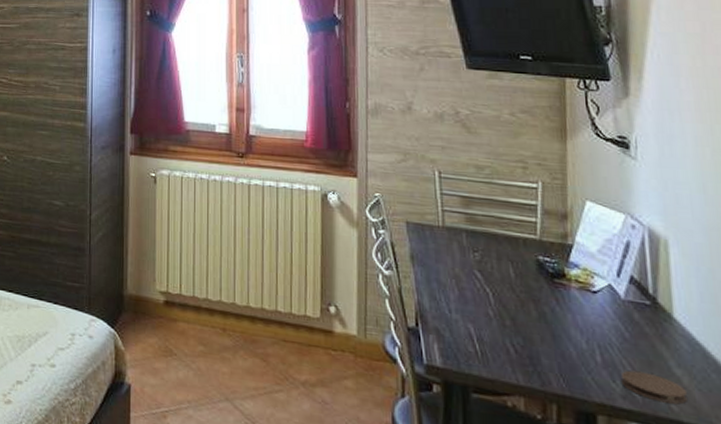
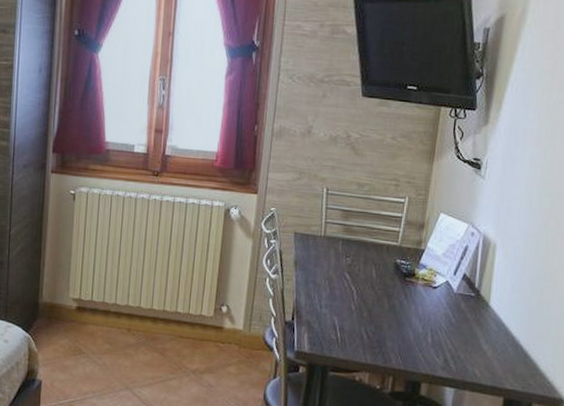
coaster: present [620,370,687,405] -> none [443,347,489,372]

